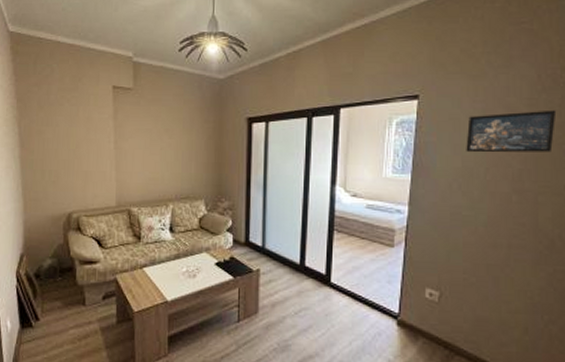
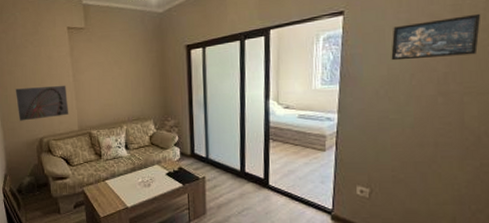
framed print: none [43,151,107,191] -> present [15,85,69,121]

